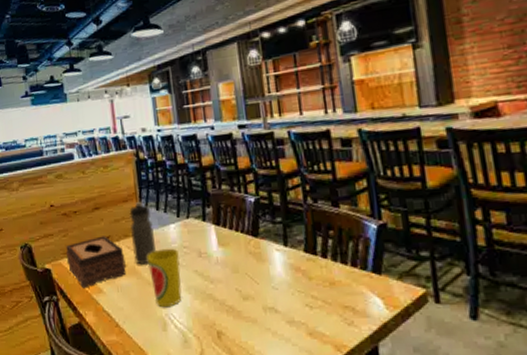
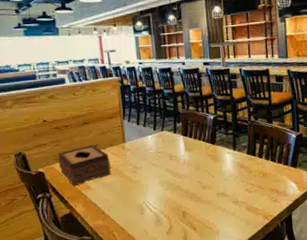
water bottle: present [129,202,156,265] -> none [114,118,136,166]
cup: present [146,248,182,308] -> none [128,153,156,198]

